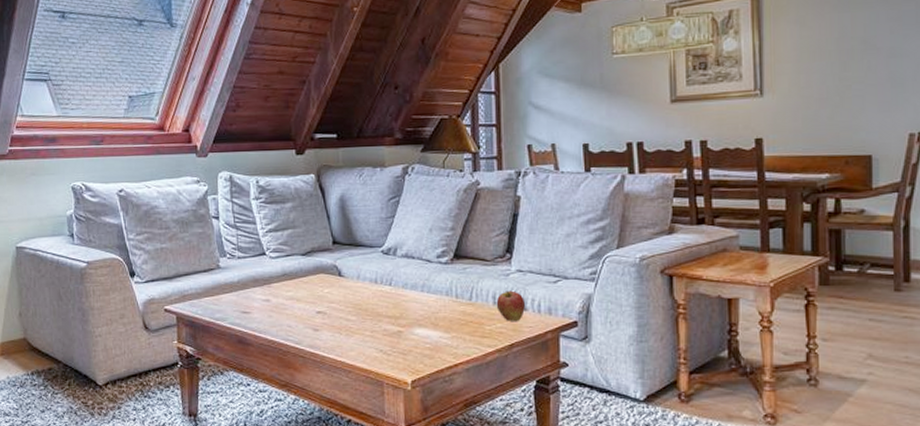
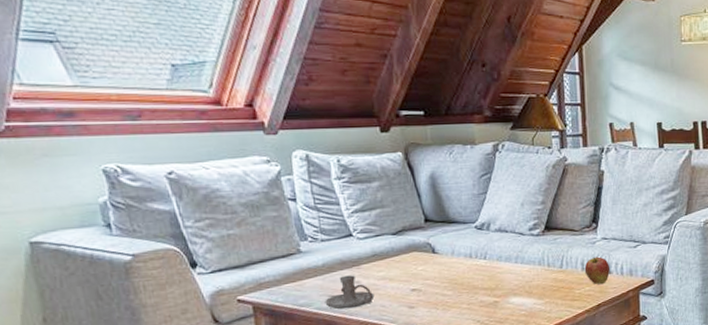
candle holder: none [237,293,282,326] -> present [325,275,375,310]

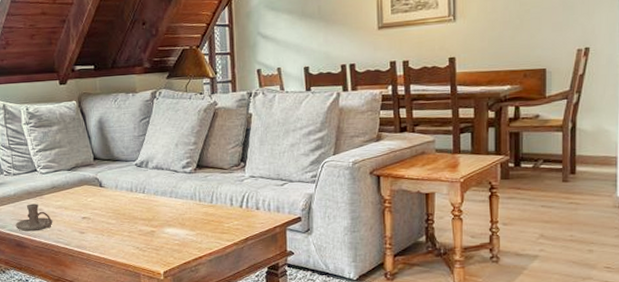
apple: present [584,256,611,284] -> none [233,193,258,219]

